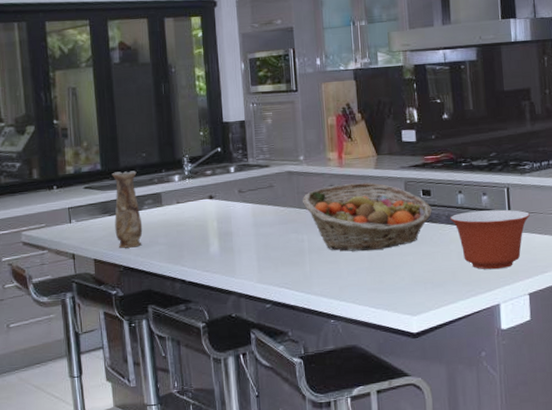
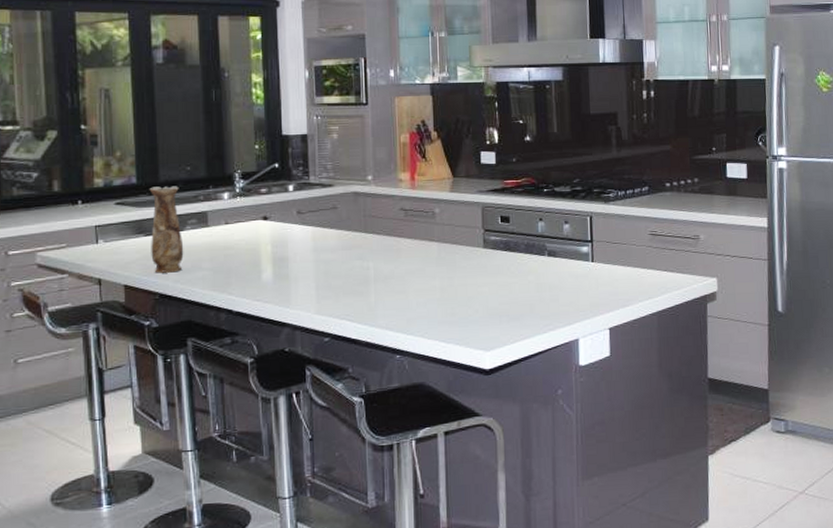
fruit basket: present [303,182,432,252] -> none [369,206,510,281]
mixing bowl: present [450,209,530,270] -> none [529,239,613,303]

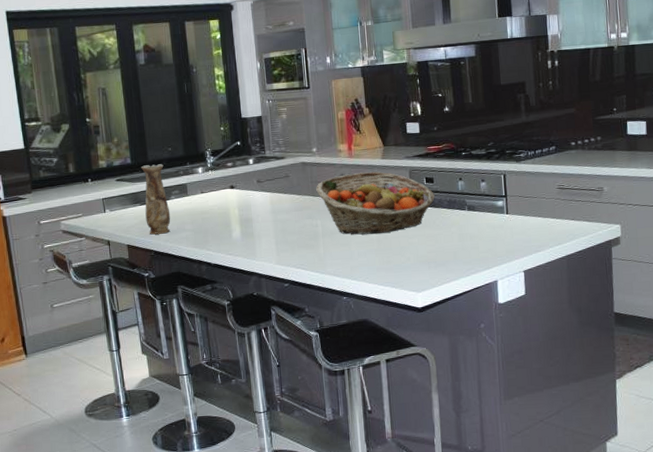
fruit basket: none [369,206,510,281] -> present [316,171,435,235]

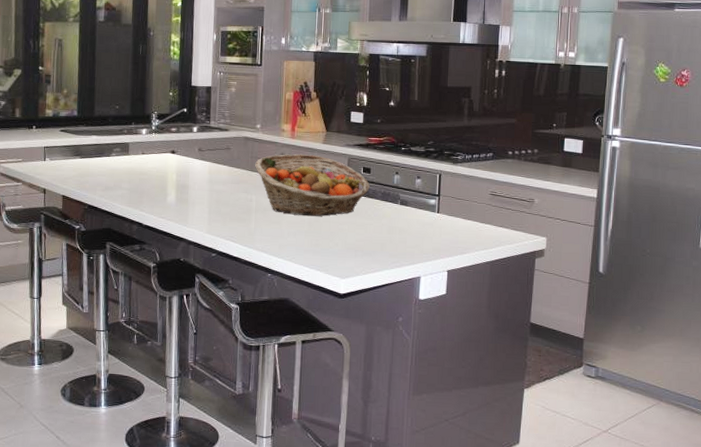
vase: present [141,164,171,235] -> none [84,119,109,189]

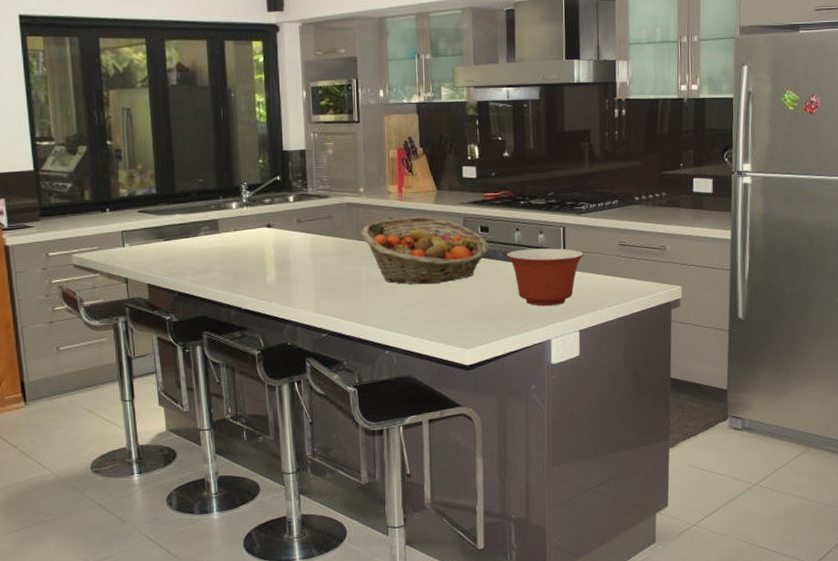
mixing bowl: none [385,191,457,246] -> present [507,248,584,306]

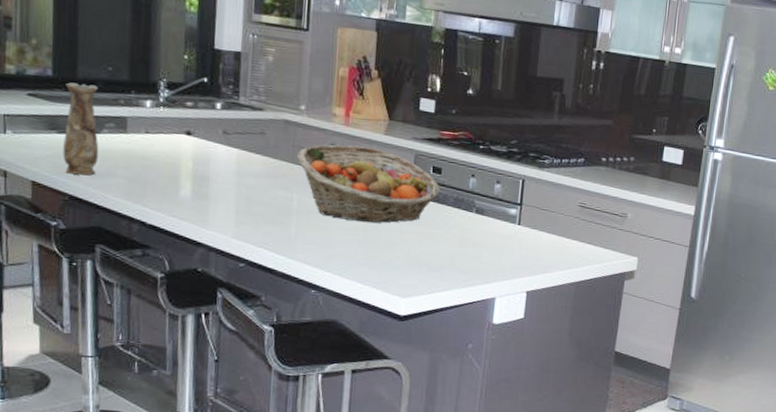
vase: none [167,196,199,274] -> present [63,82,99,176]
mixing bowl: present [507,248,584,306] -> none [458,197,541,263]

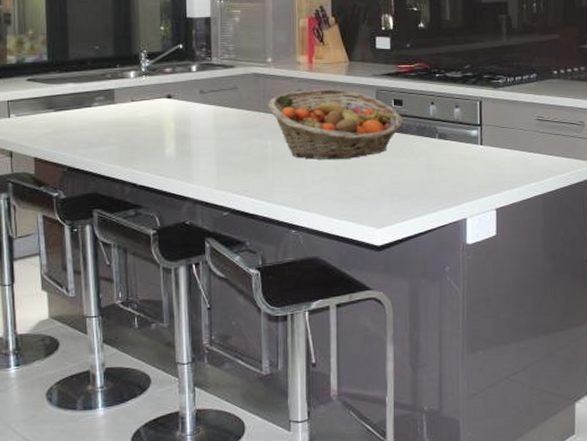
vase: present [63,82,99,176] -> none [59,64,91,147]

